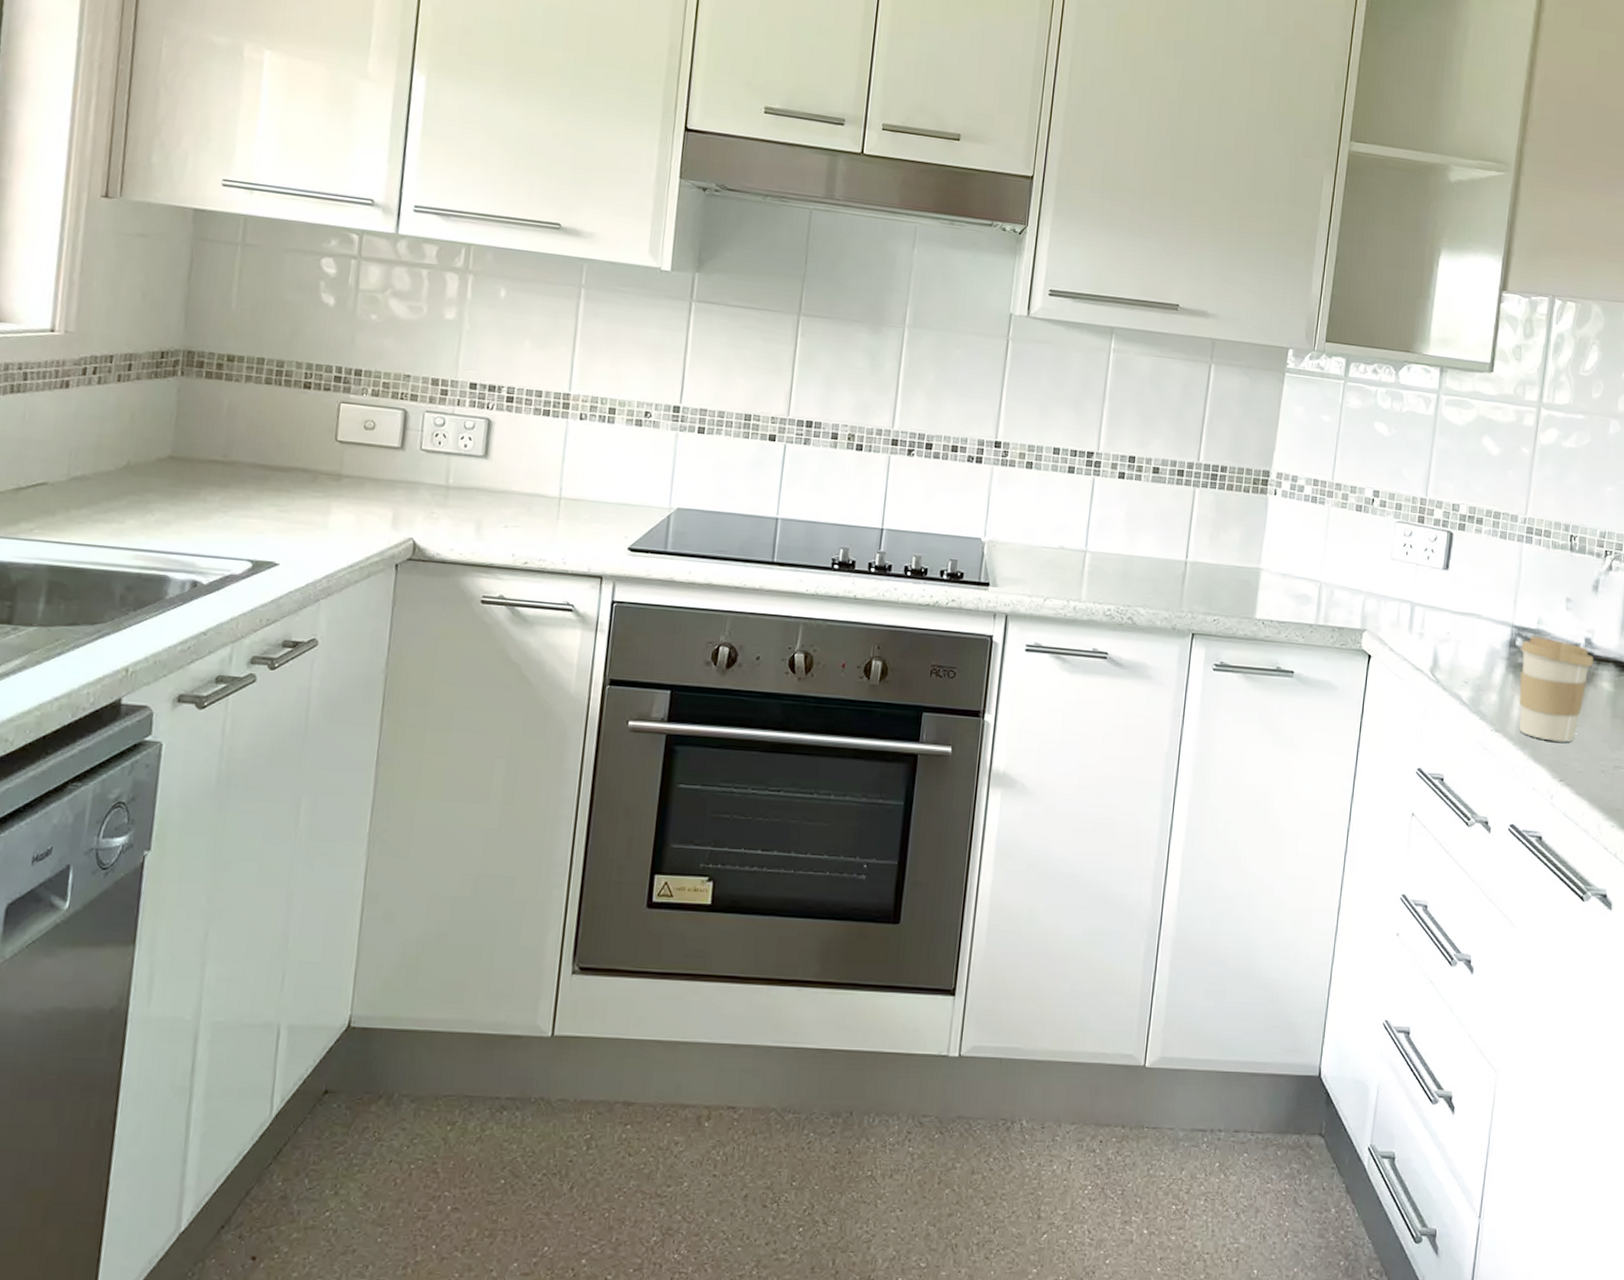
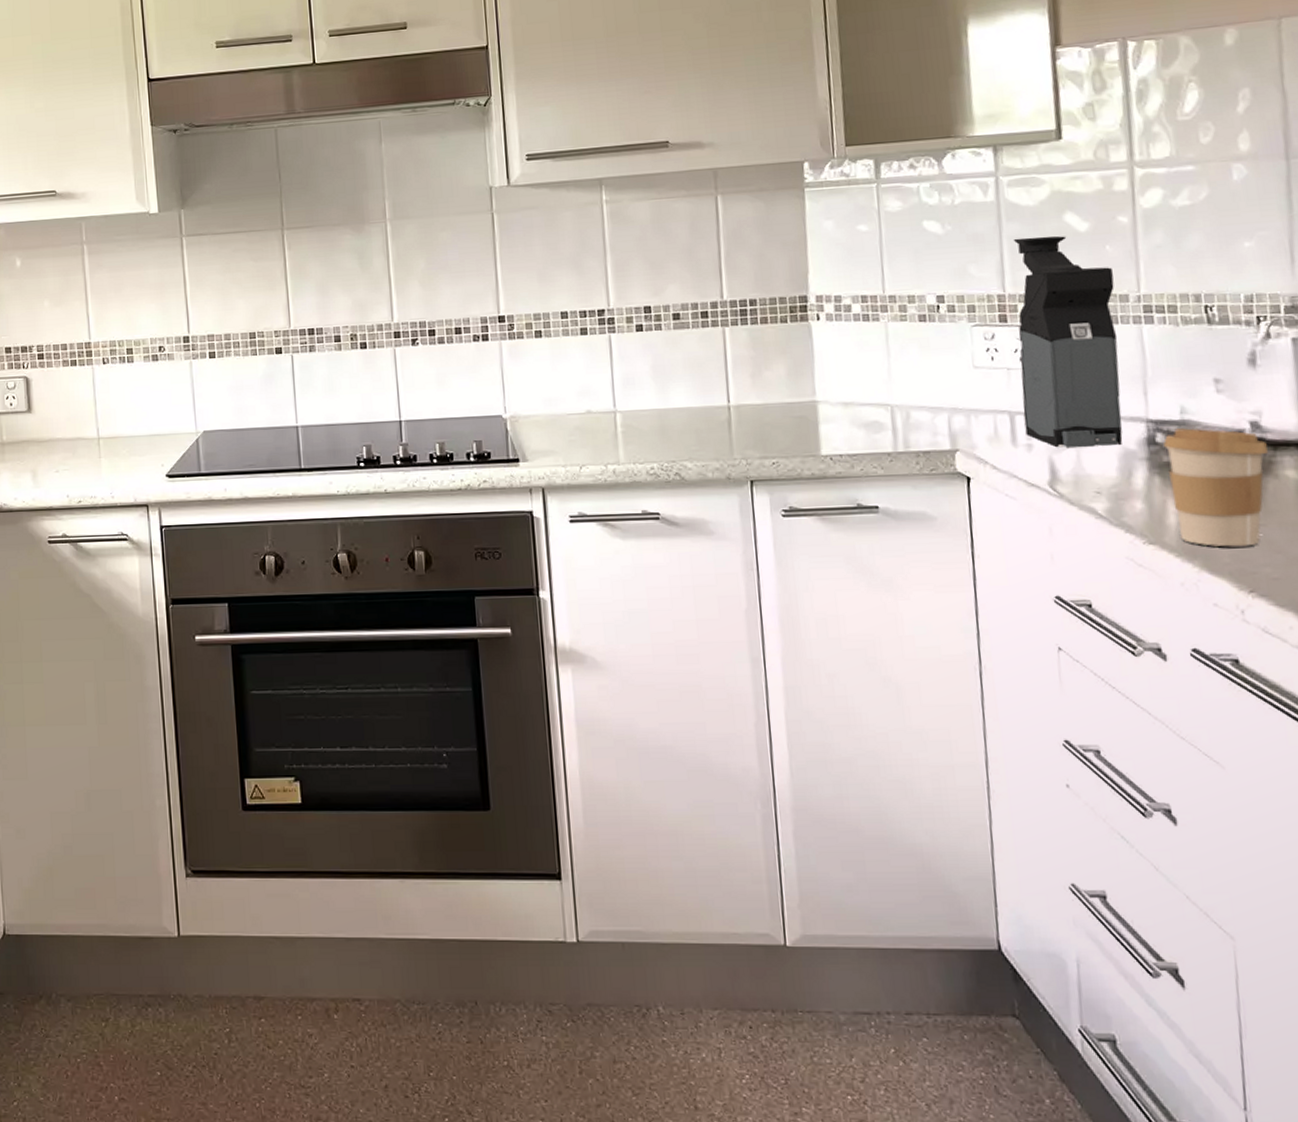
coffee maker: none [1421,451,1510,643] -> present [1013,235,1123,448]

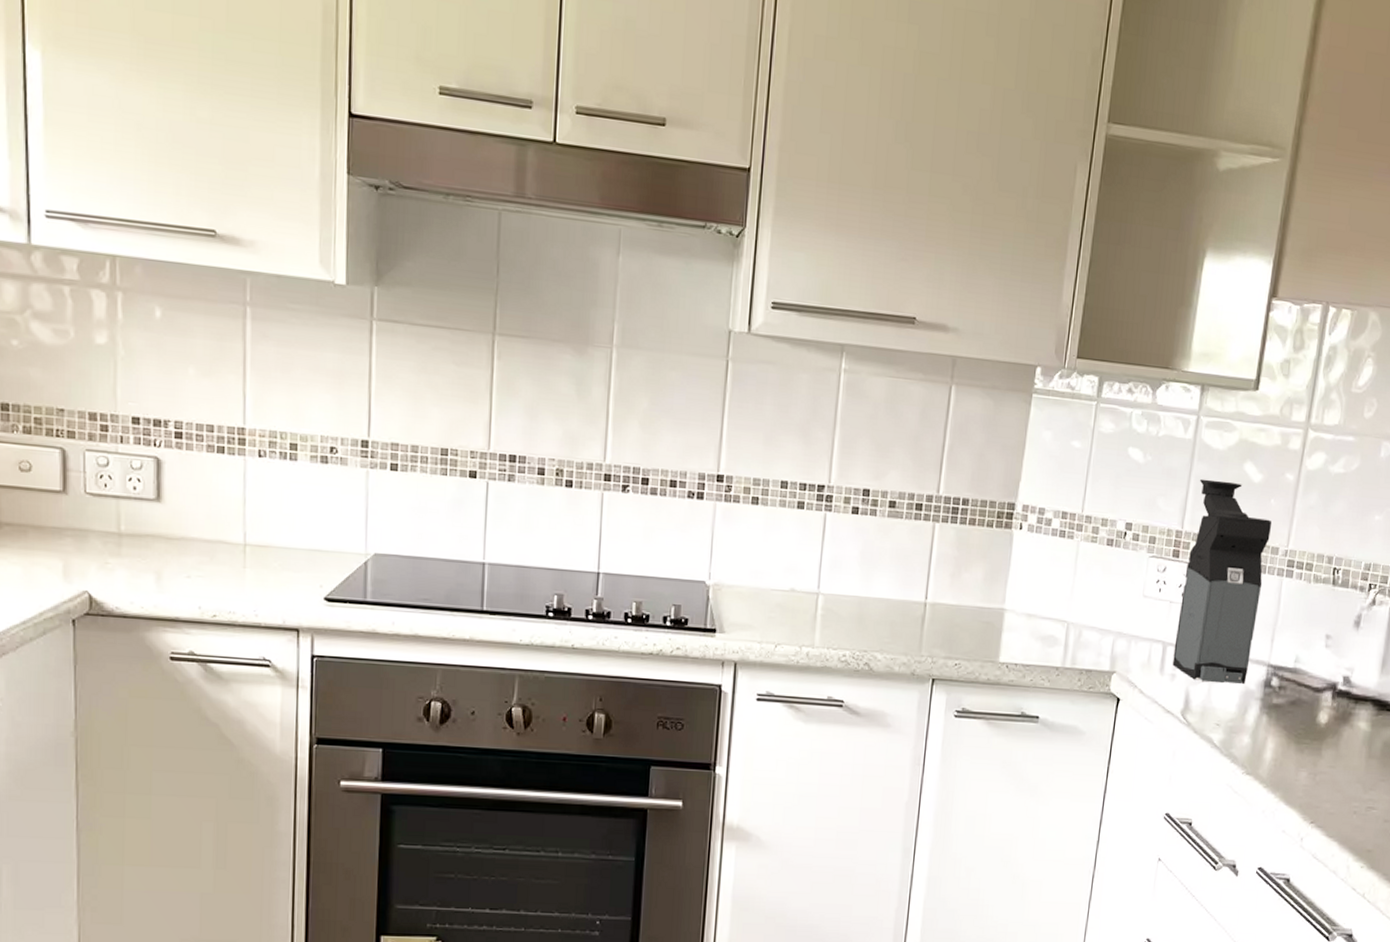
coffee cup: present [1164,428,1268,547] -> none [1271,675,1351,784]

